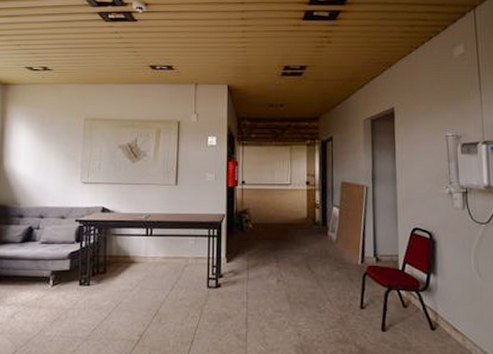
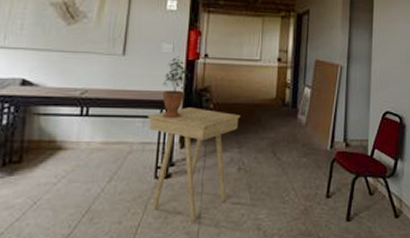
side table: none [198,227,277,326] -> present [147,107,241,223]
potted plant: none [209,184,231,237] -> present [162,56,190,119]

